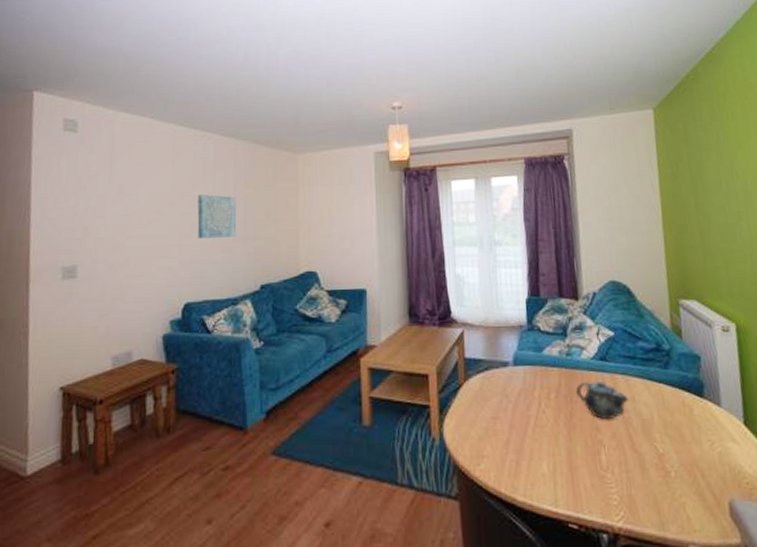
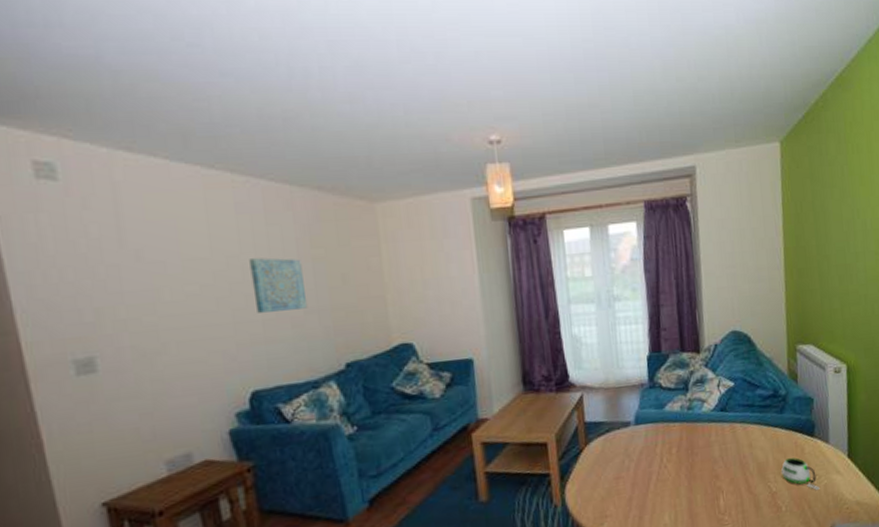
teapot: present [575,380,628,420] -> none [696,430,746,468]
mug: none [668,417,713,457] -> present [781,457,820,490]

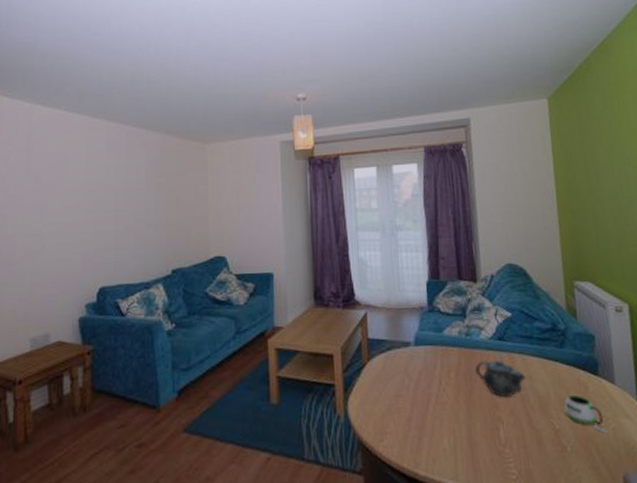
wall art: present [249,258,308,313] -> none [111,183,149,225]
teapot: none [696,430,746,468] -> present [475,359,526,398]

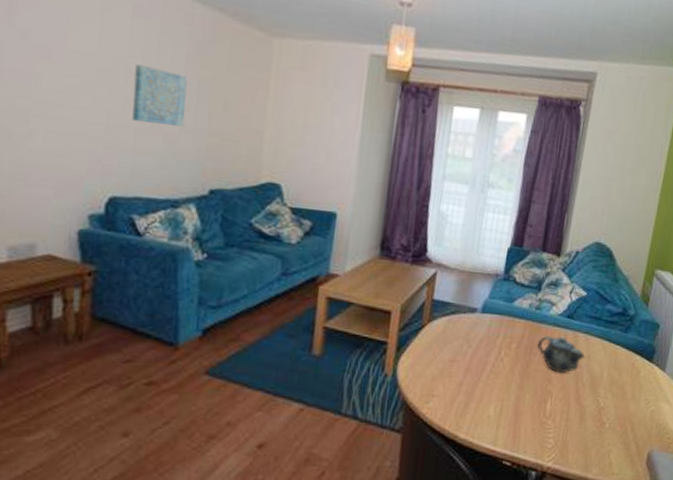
wall art: none [111,183,149,225] -> present [132,64,188,127]
mug: present [564,394,608,433] -> none [613,377,647,414]

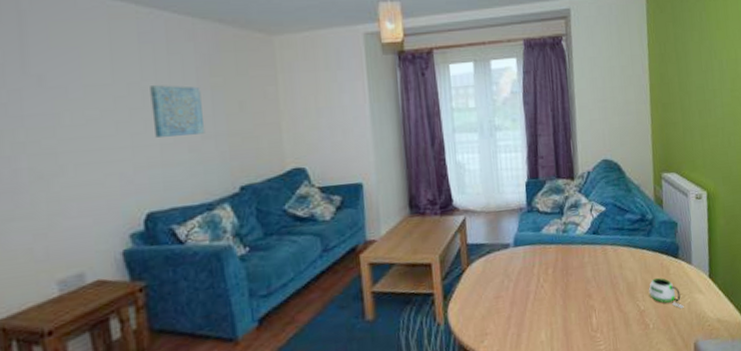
teapot: present [536,336,585,374] -> none [571,252,616,287]
mug: none [613,377,647,414] -> present [649,277,684,308]

